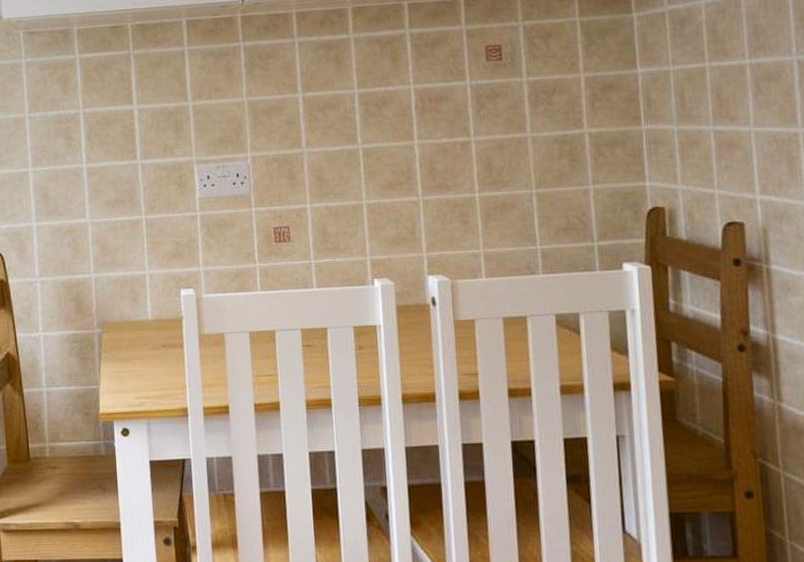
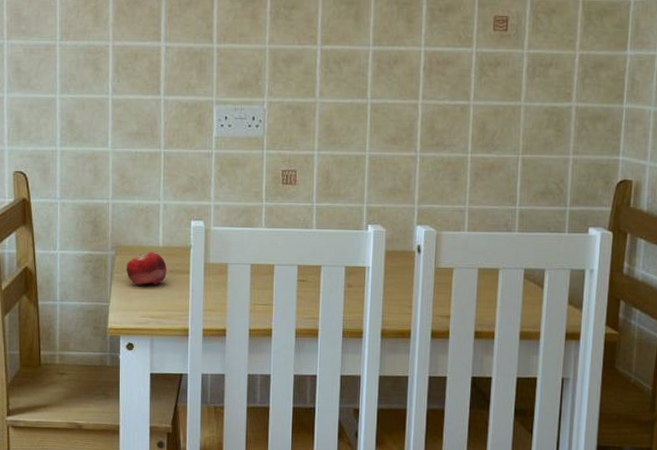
fruit: none [114,326,159,363] -> present [126,252,167,285]

